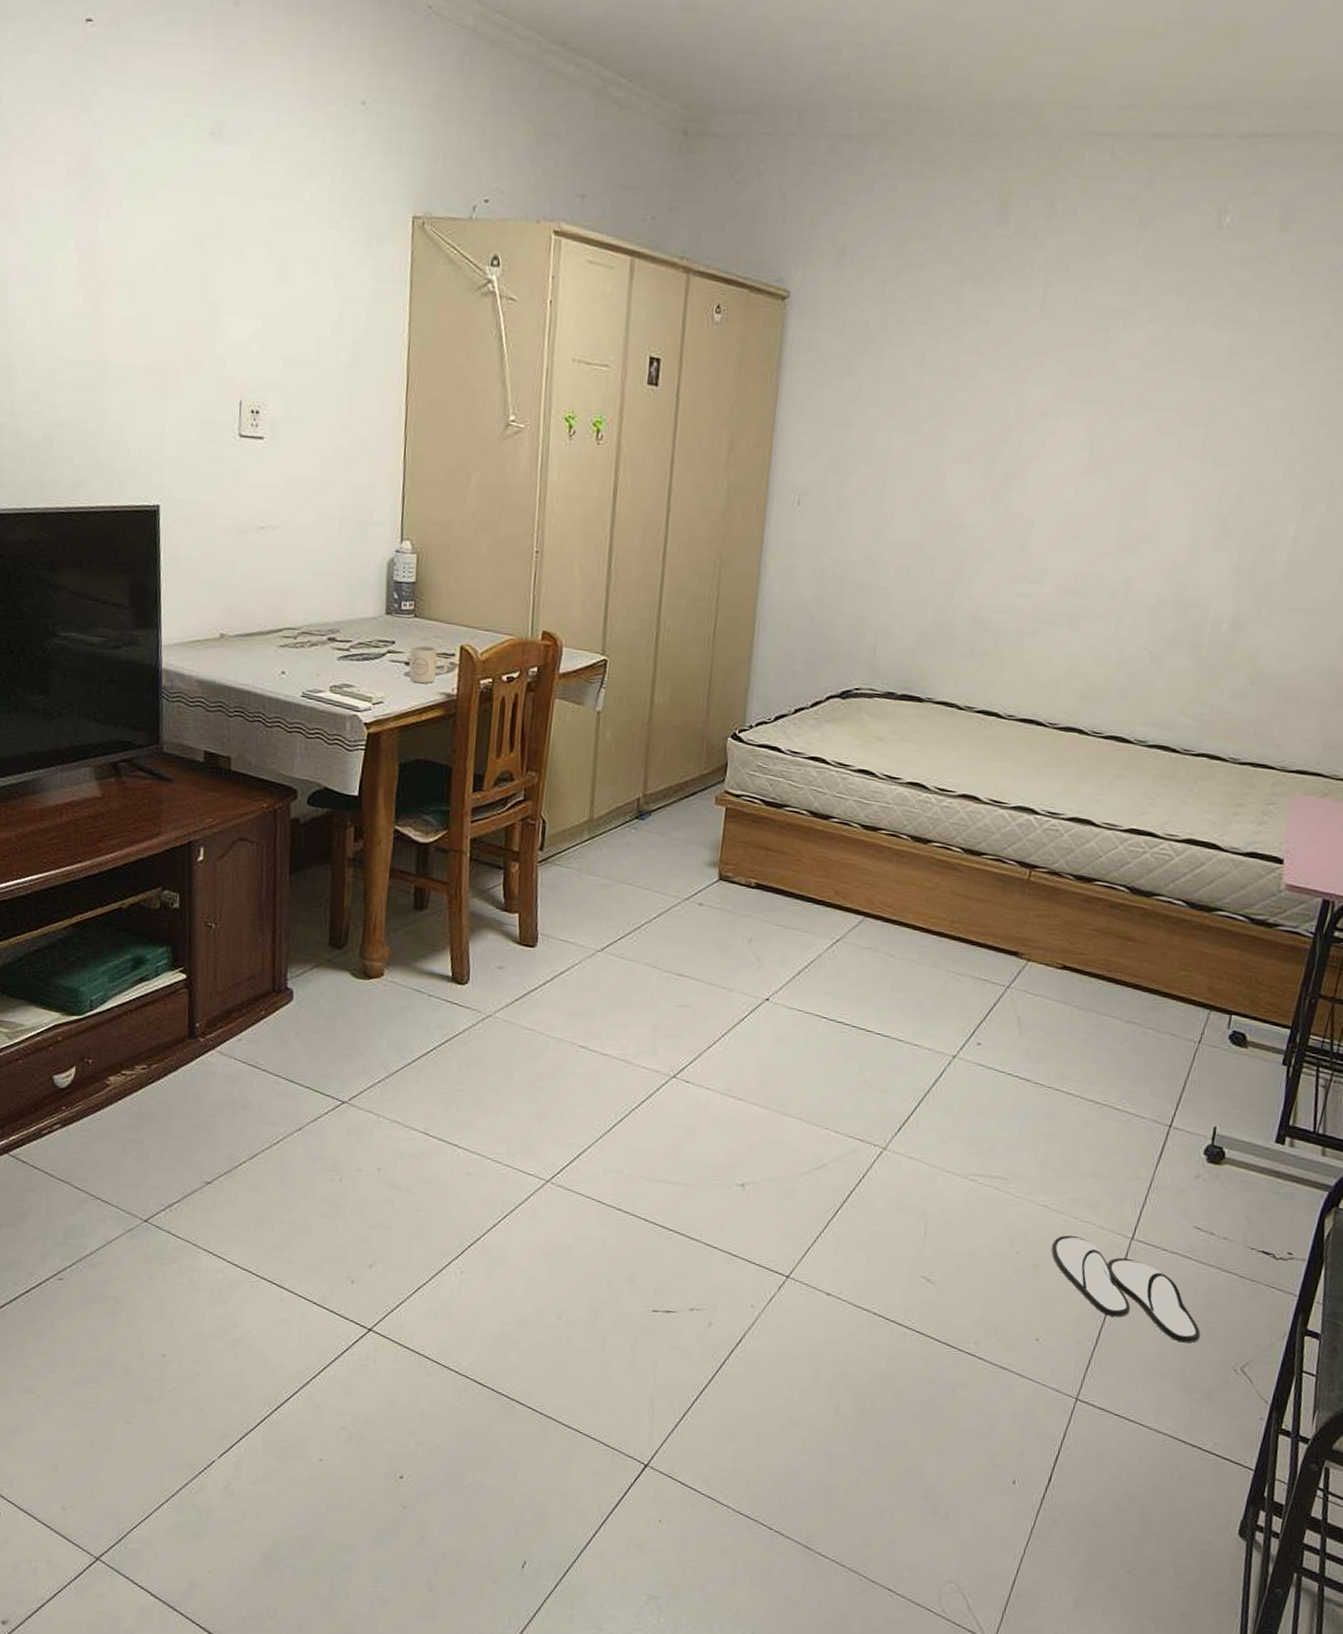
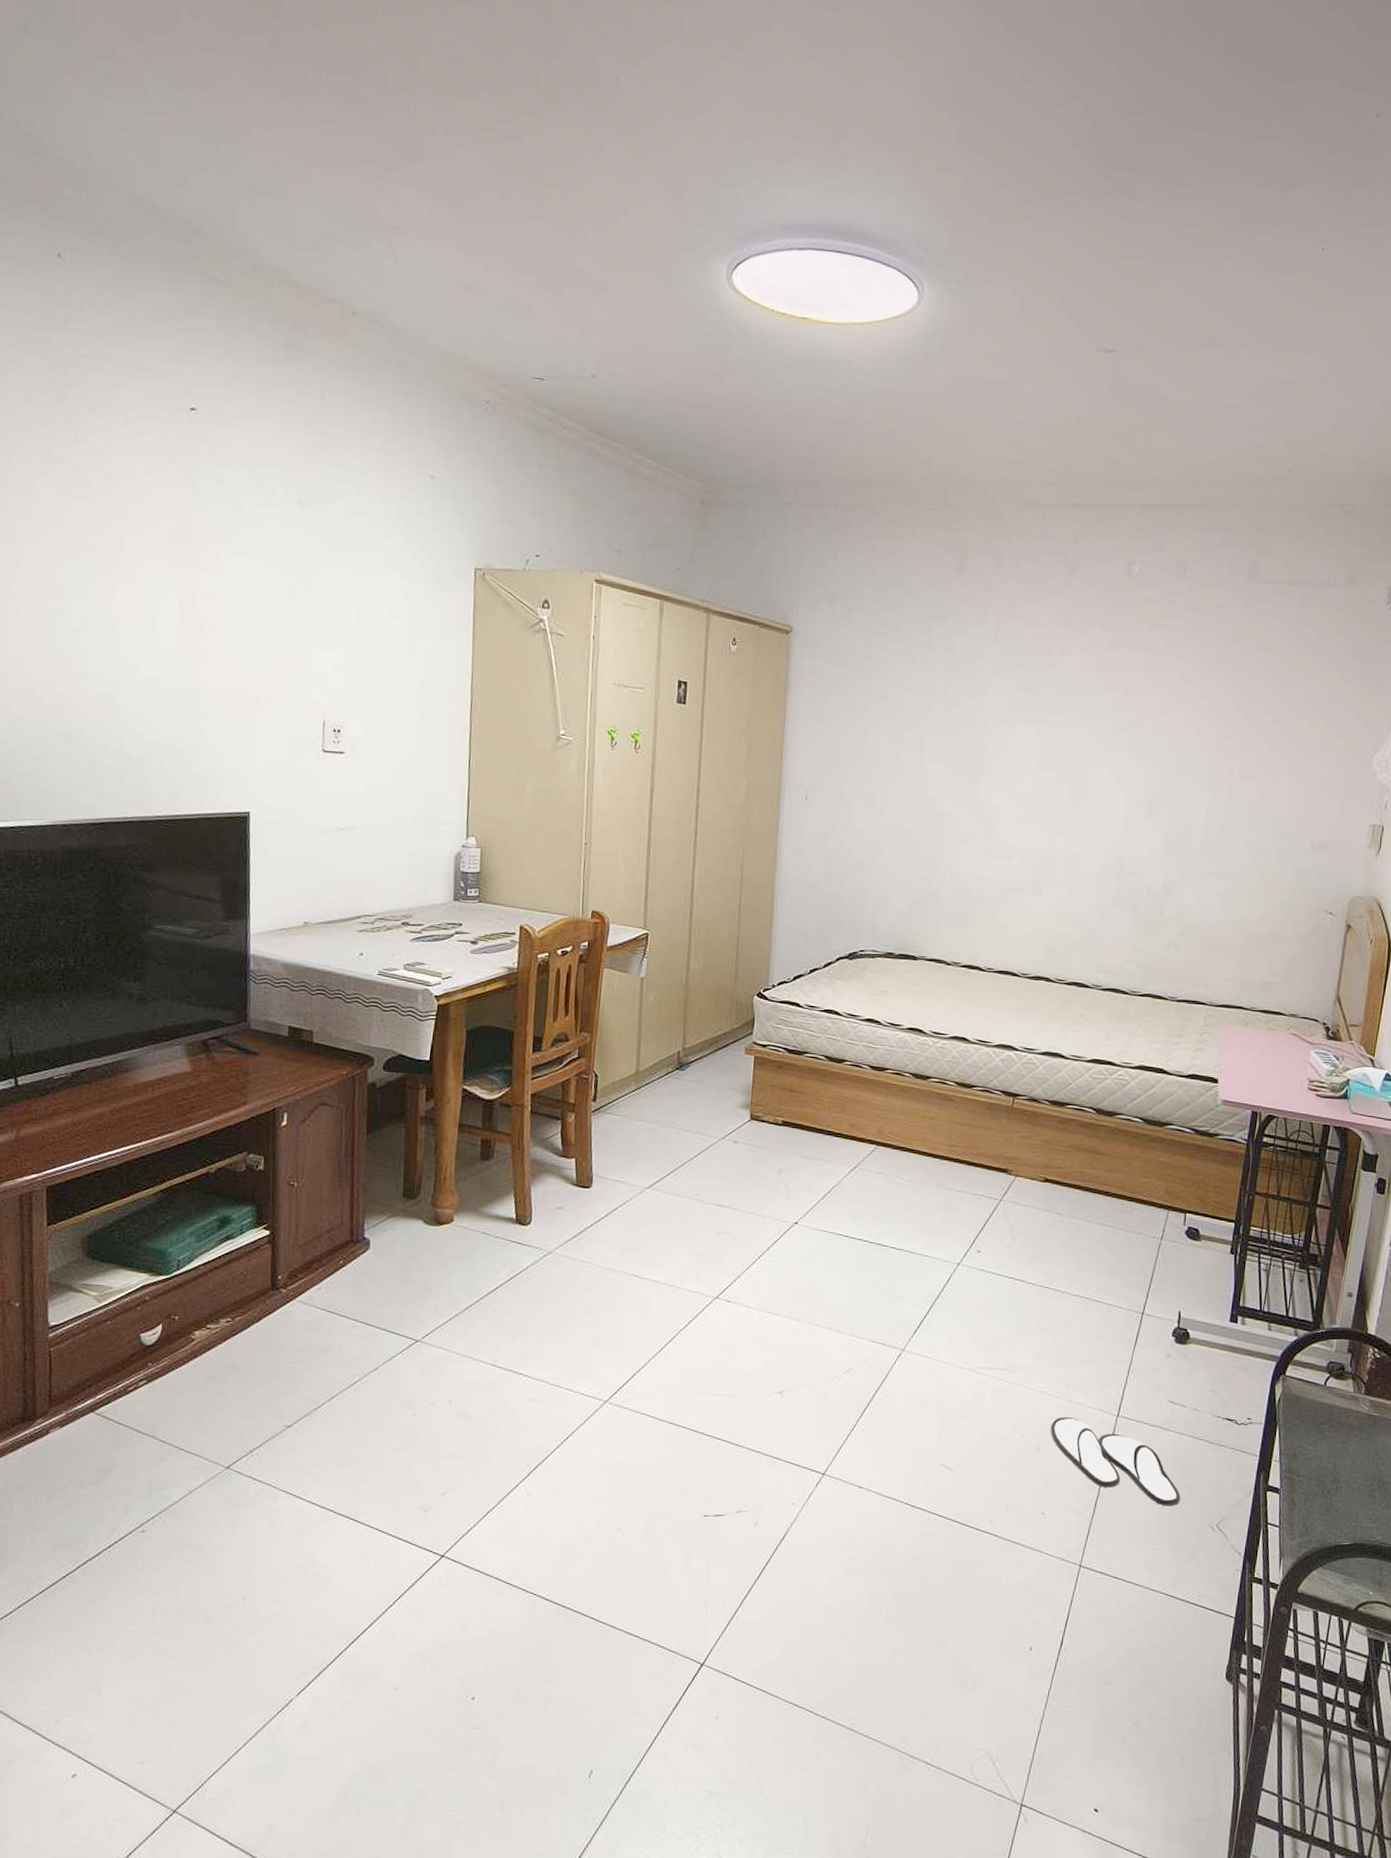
mug: present [409,645,448,684] -> none [474,926,510,960]

